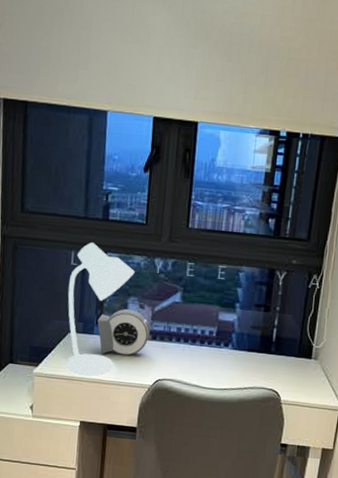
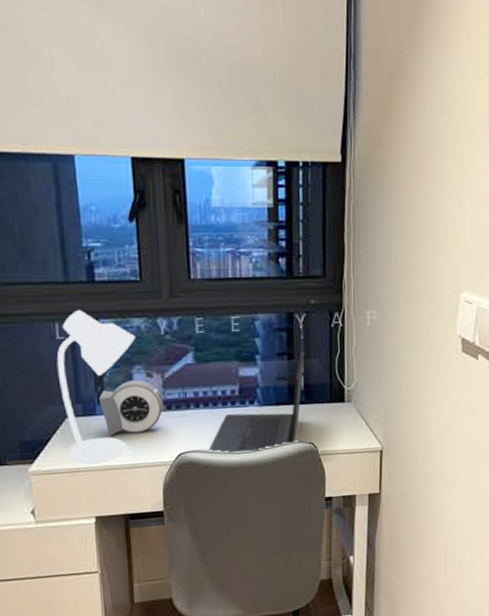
laptop: none [181,305,281,389] -> present [207,350,305,452]

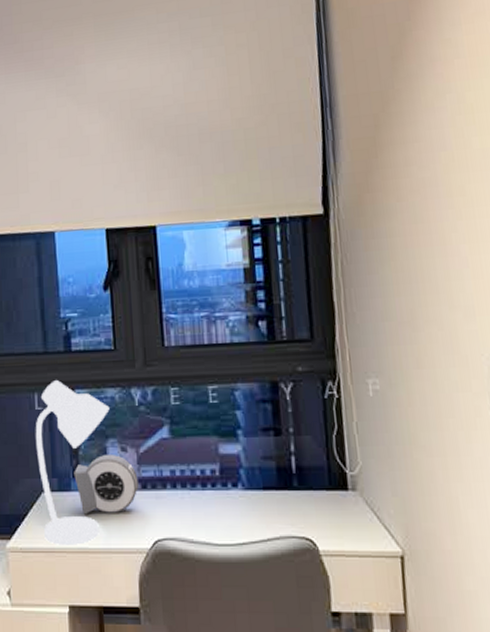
laptop: present [207,350,305,452] -> none [186,425,295,543]

